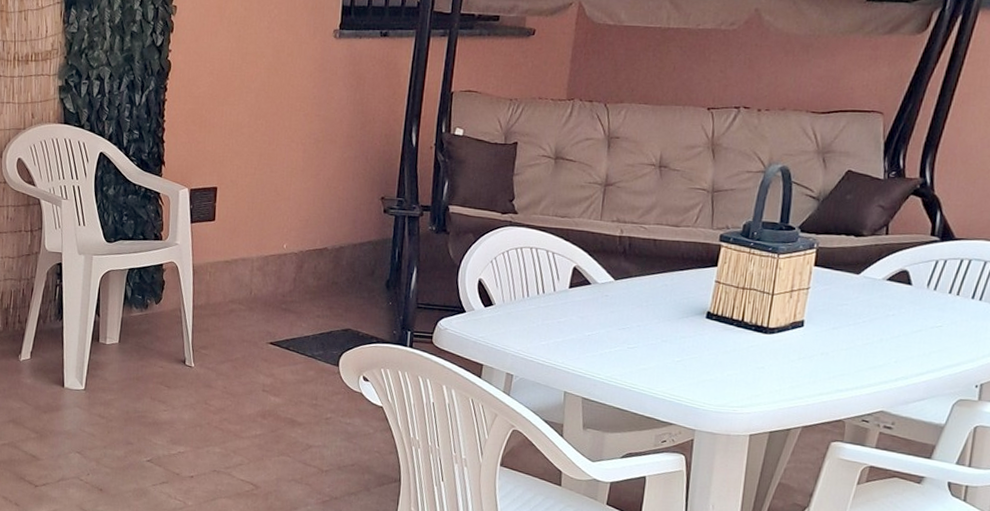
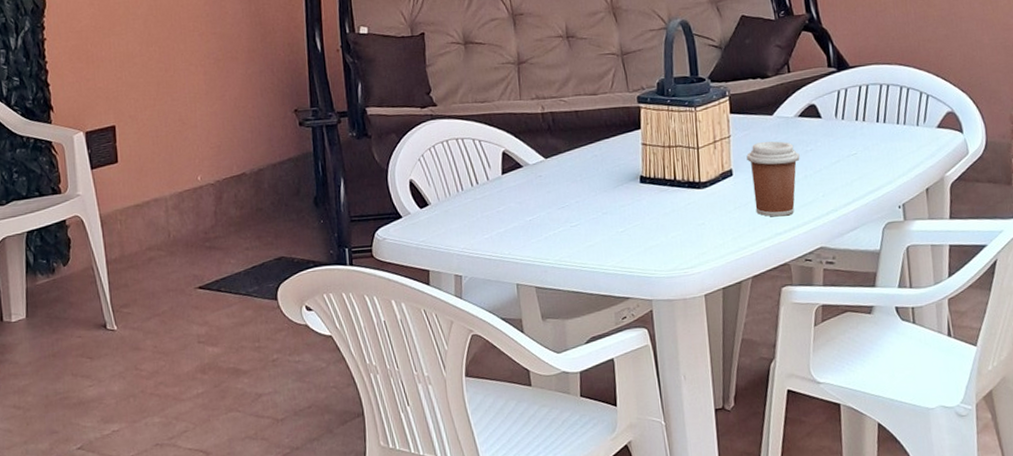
coffee cup: none [820,299,880,375] -> present [746,141,800,217]

